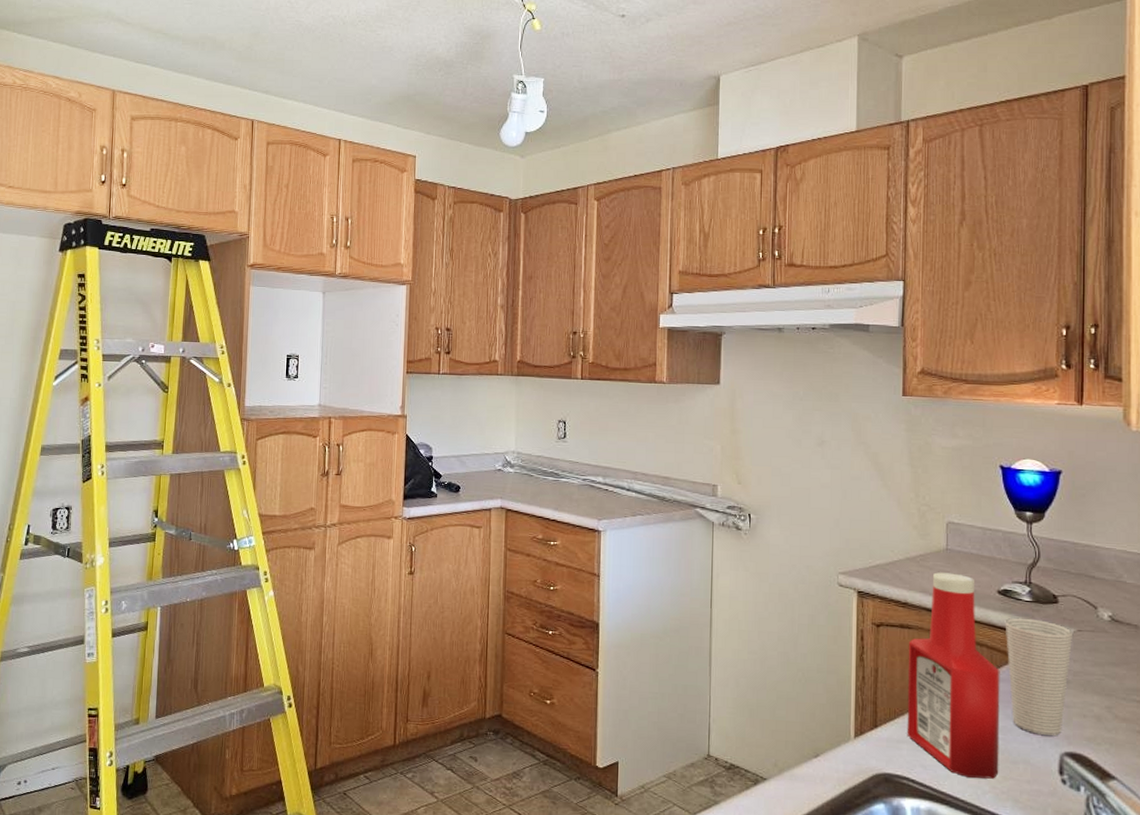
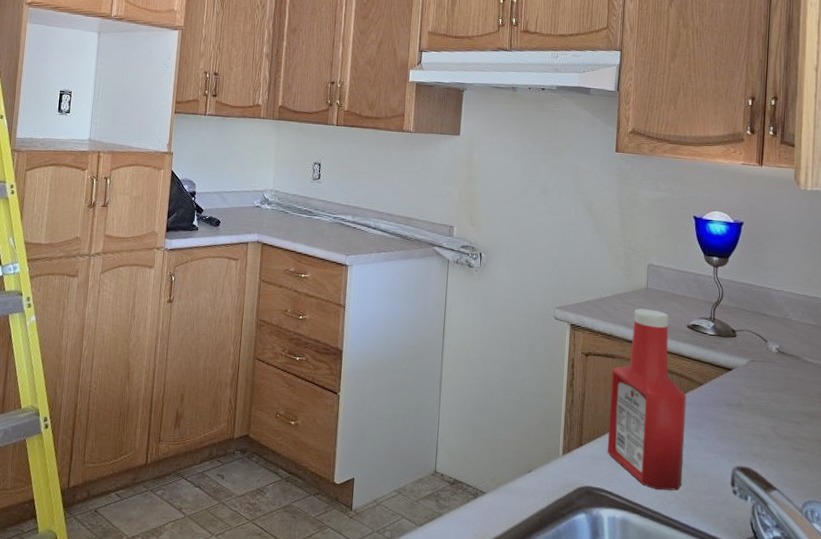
cup: present [1005,617,1072,736] -> none [692,349,747,452]

